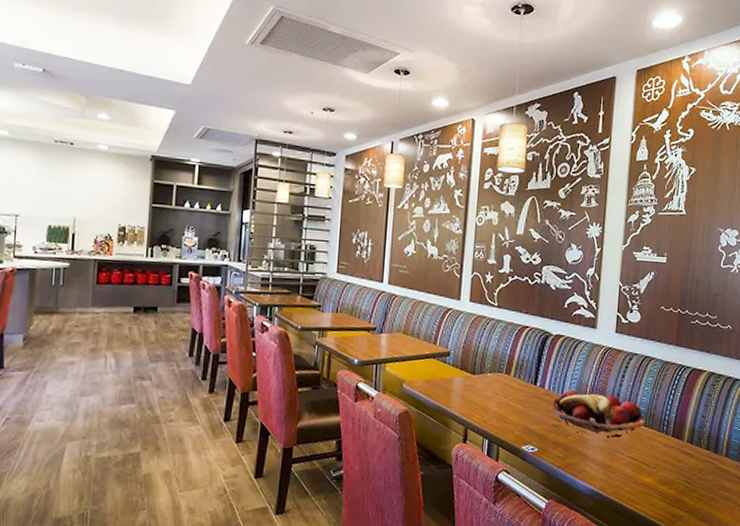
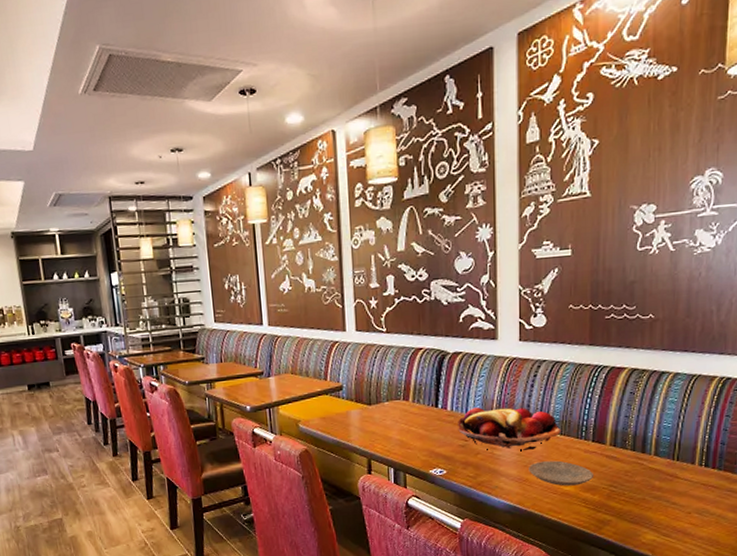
plate: none [613,450,671,478] -> present [529,460,593,486]

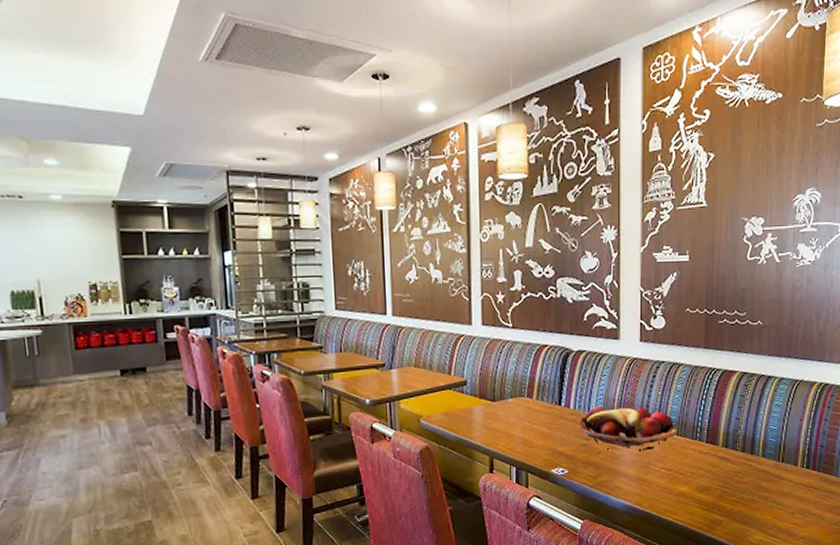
plate: present [529,460,593,486] -> none [647,461,707,487]

